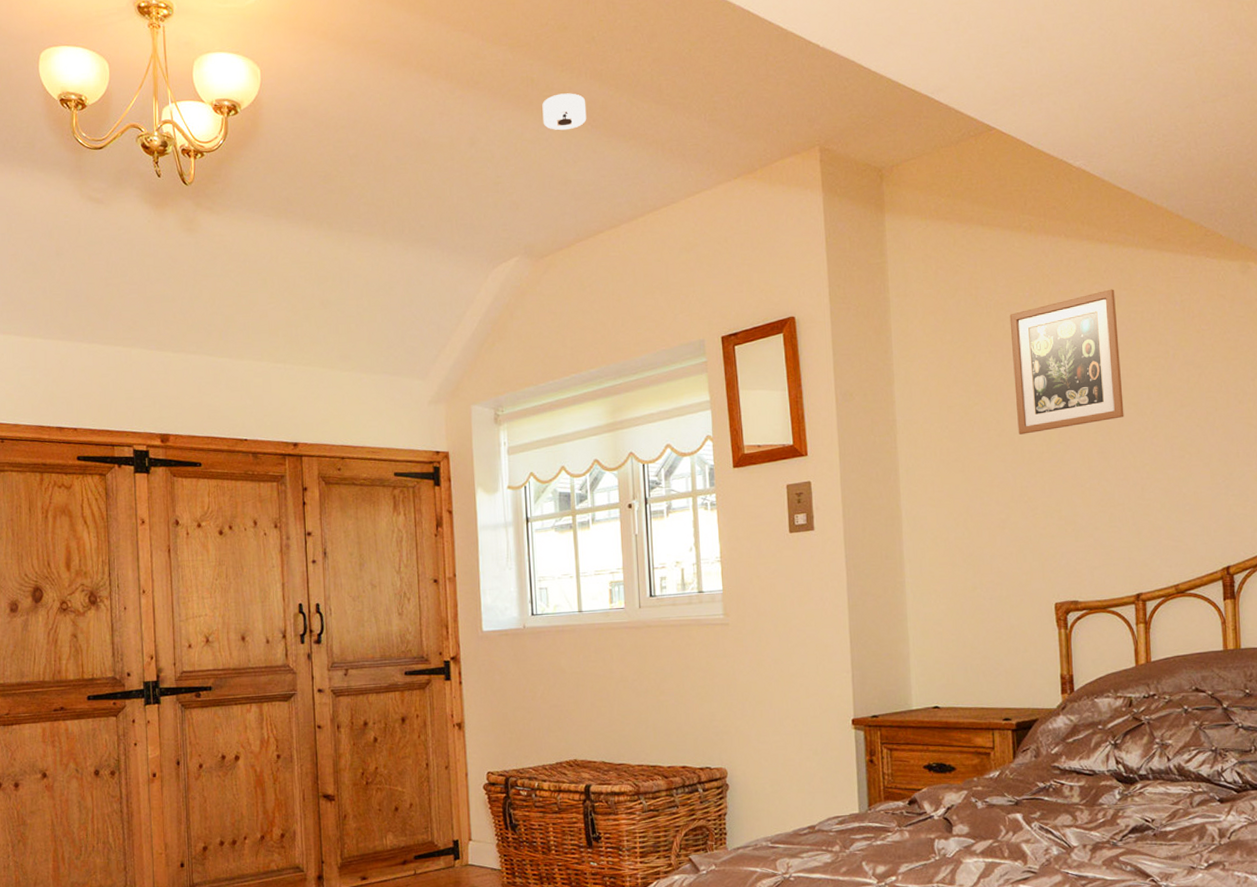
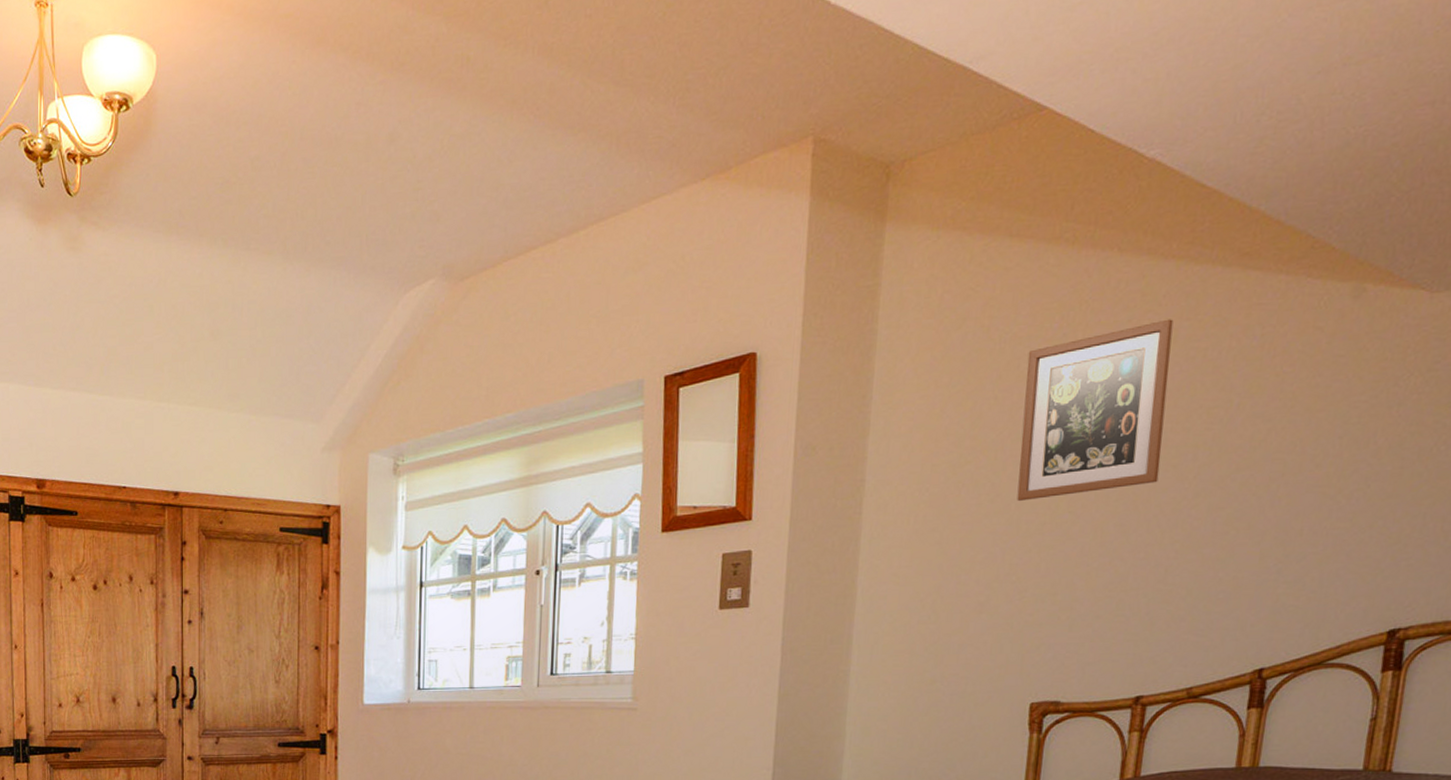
smoke detector: present [542,93,587,131] -> none [476,74,530,122]

